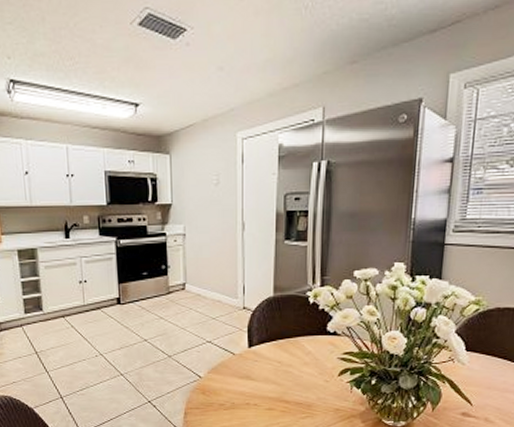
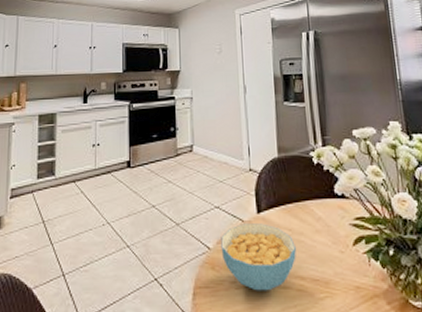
cereal bowl: none [212,356,283,412] -> present [221,223,296,291]

